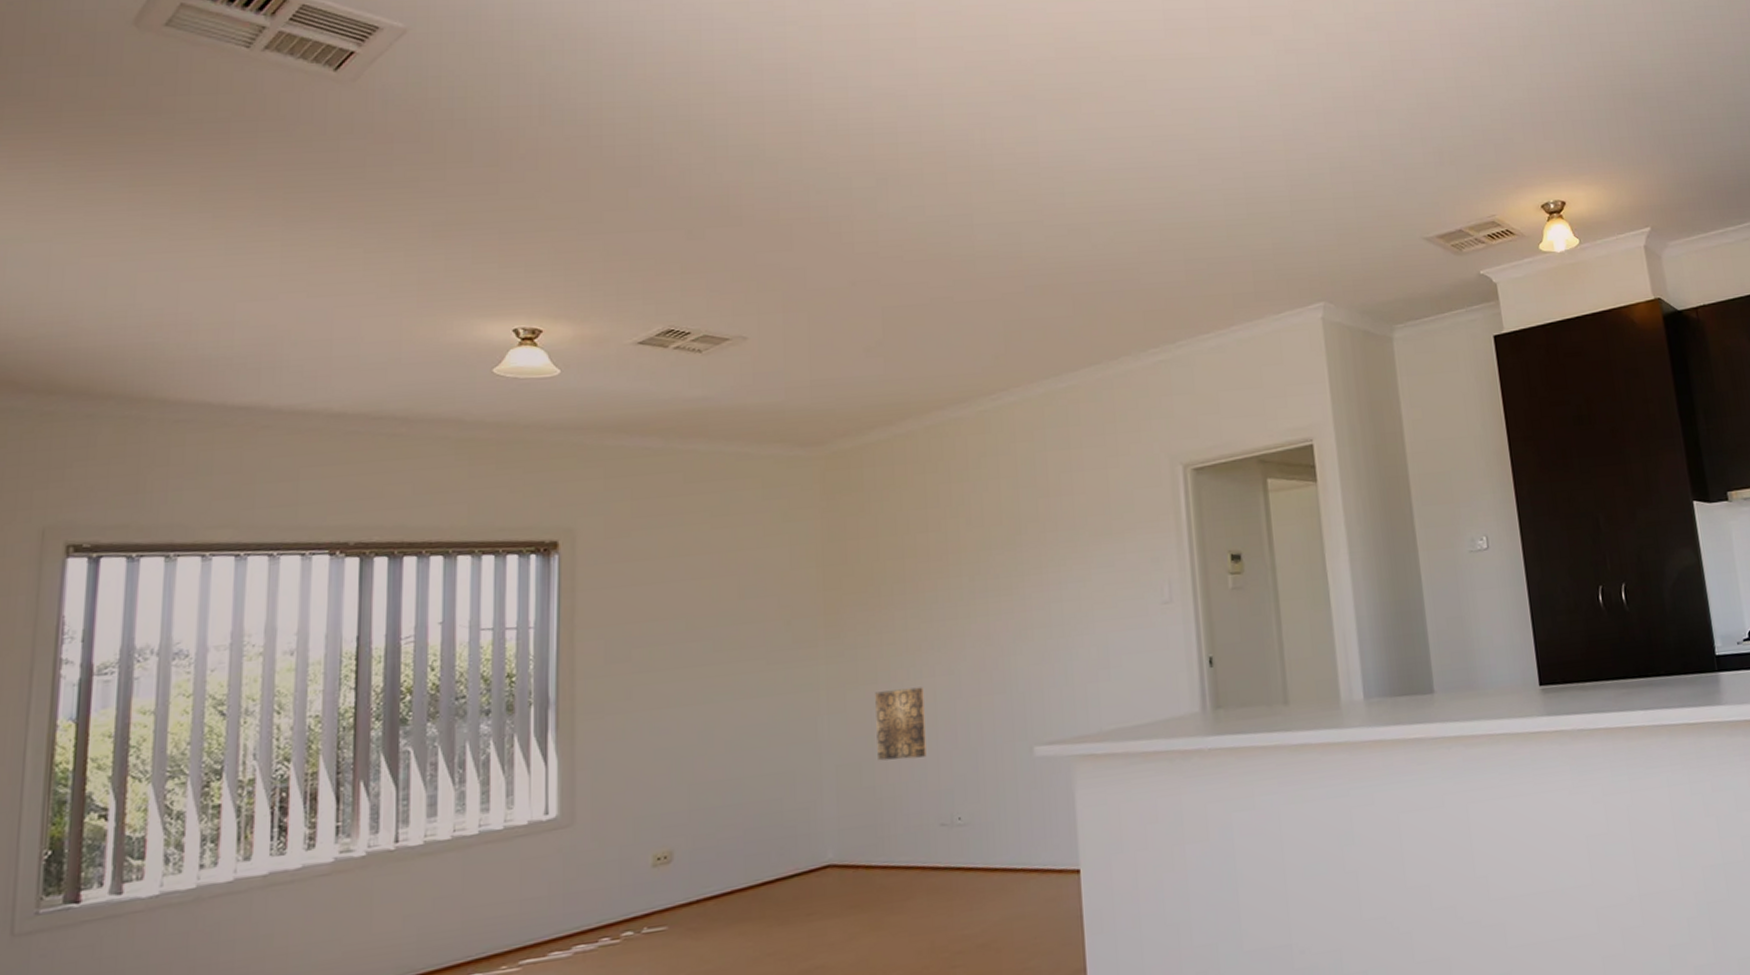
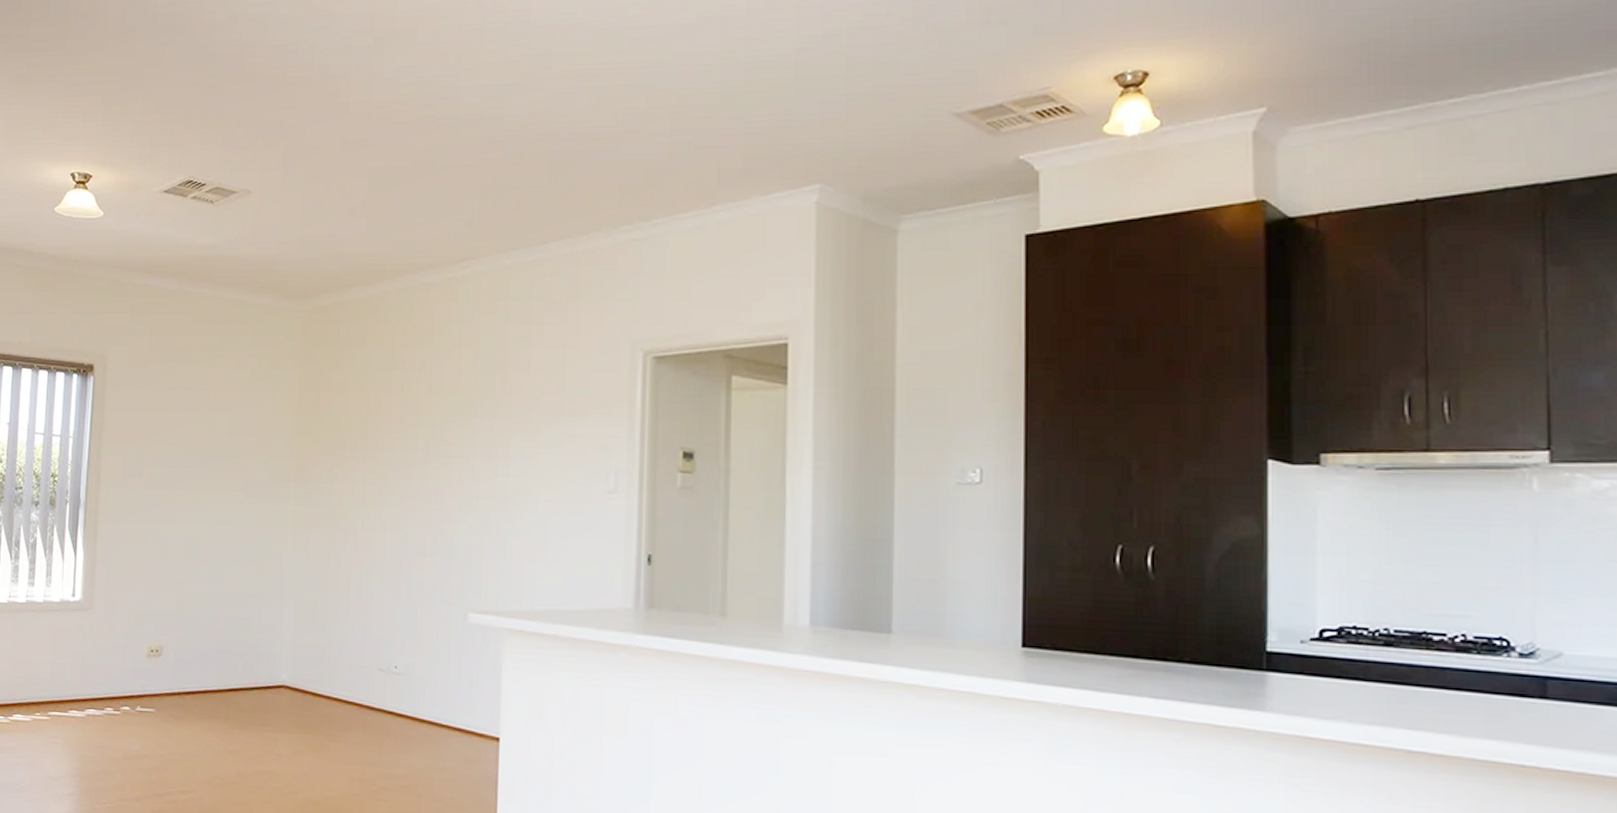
wall art: present [875,687,927,761] -> none [330,537,375,604]

